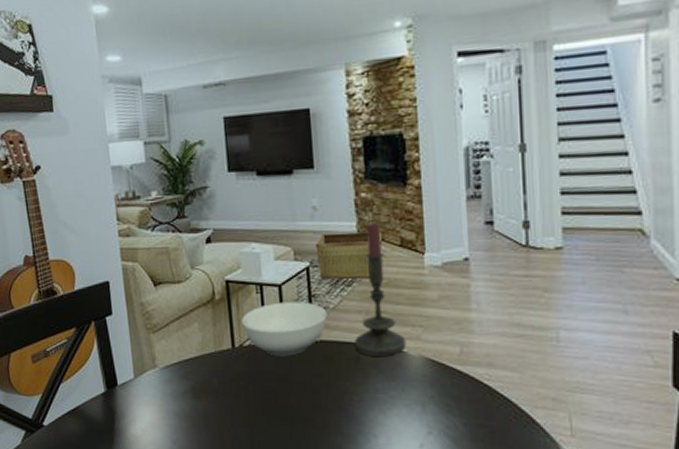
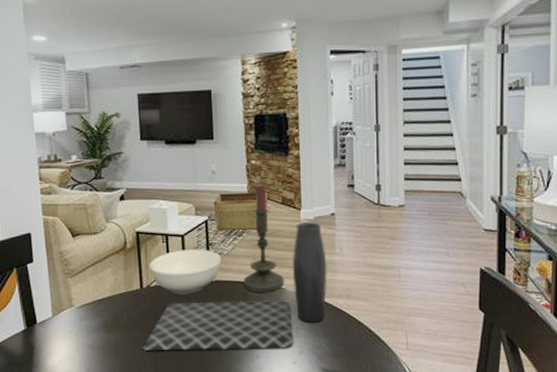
placemat: none [236,365,420,427] -> present [143,300,293,351]
vase: none [415,269,462,396] -> present [292,222,328,323]

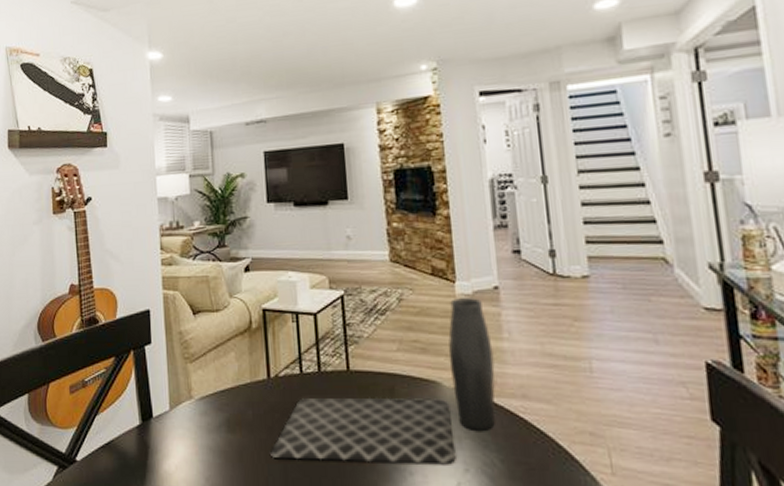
bowl: present [150,249,222,295] -> none [278,330,362,387]
hamper: present [213,191,268,231] -> none [350,260,414,308]
candle: present [243,183,285,293] -> none [388,249,441,389]

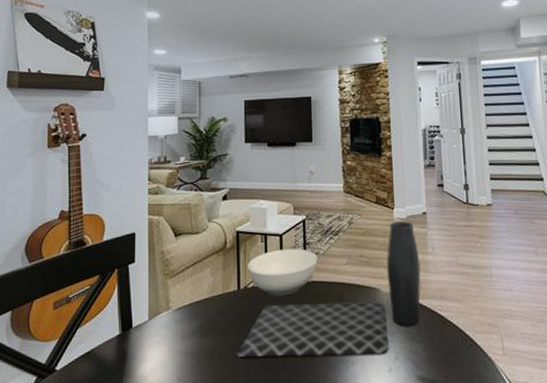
bowl: none [278,330,362,387] -> present [248,248,318,296]

